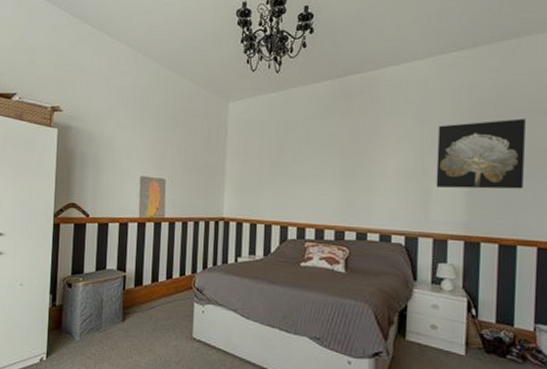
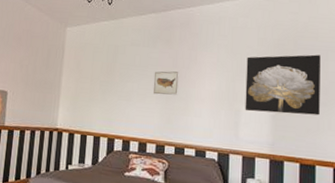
wall art: none [331,147,360,175] -> present [154,71,179,95]

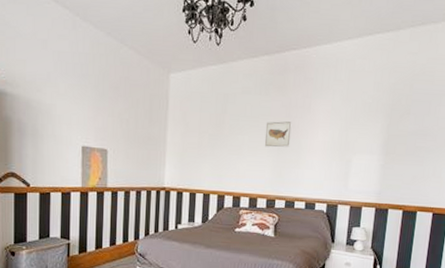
wall art: present [245,54,321,116] -> none [355,99,434,163]

